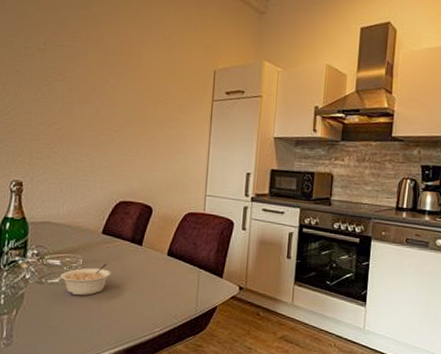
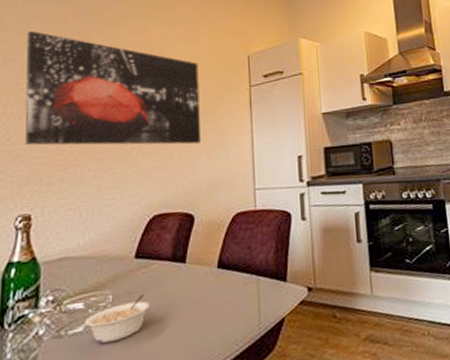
wall art: none [20,16,169,146] -> present [25,30,200,146]

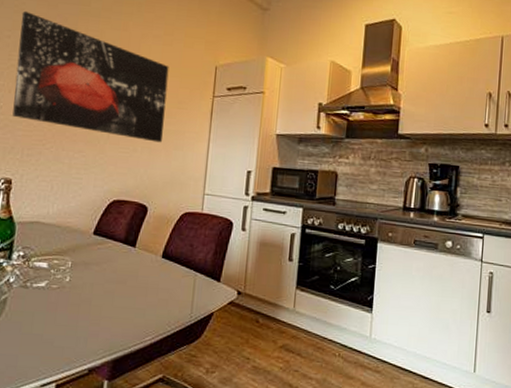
legume: present [85,293,150,344] -> none [47,265,101,301]

